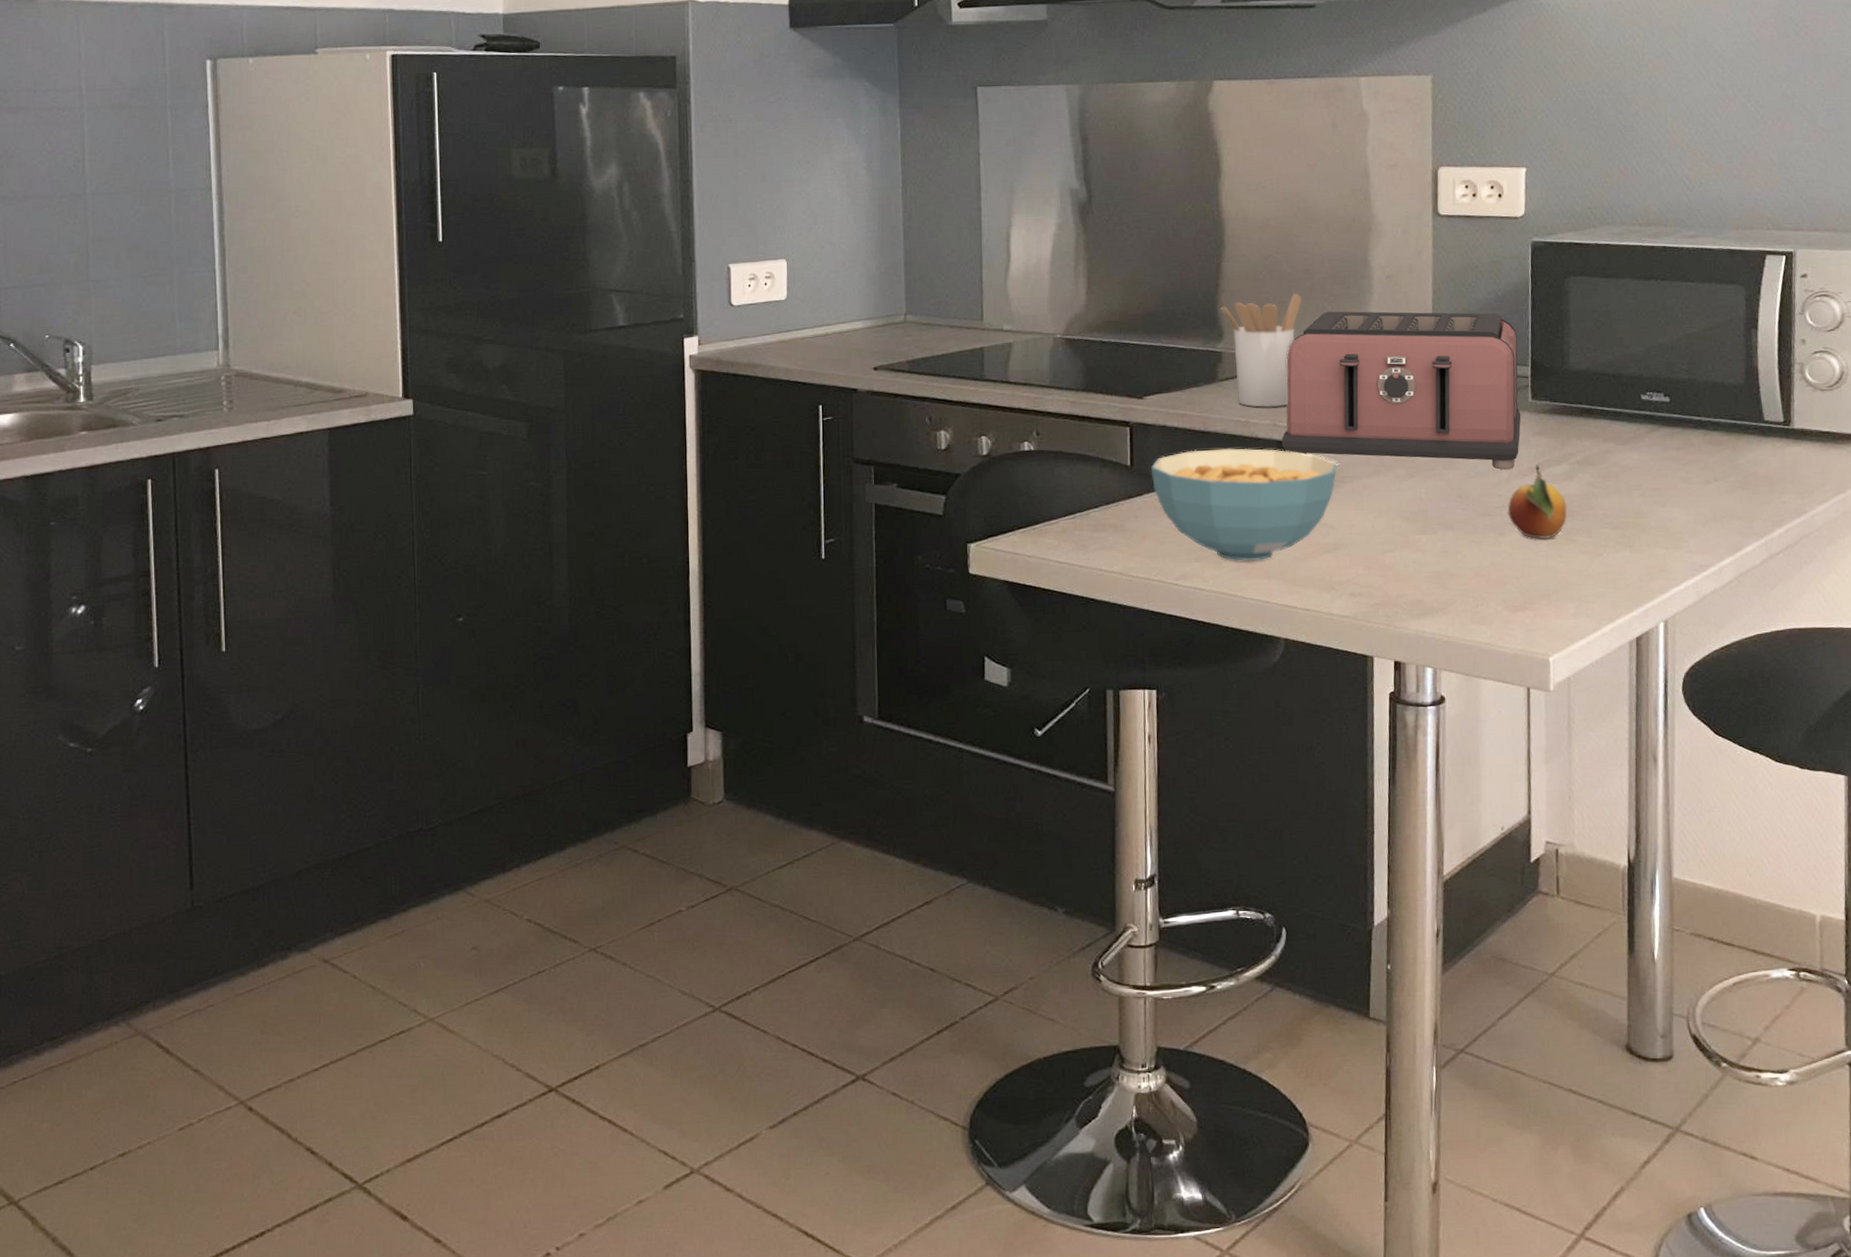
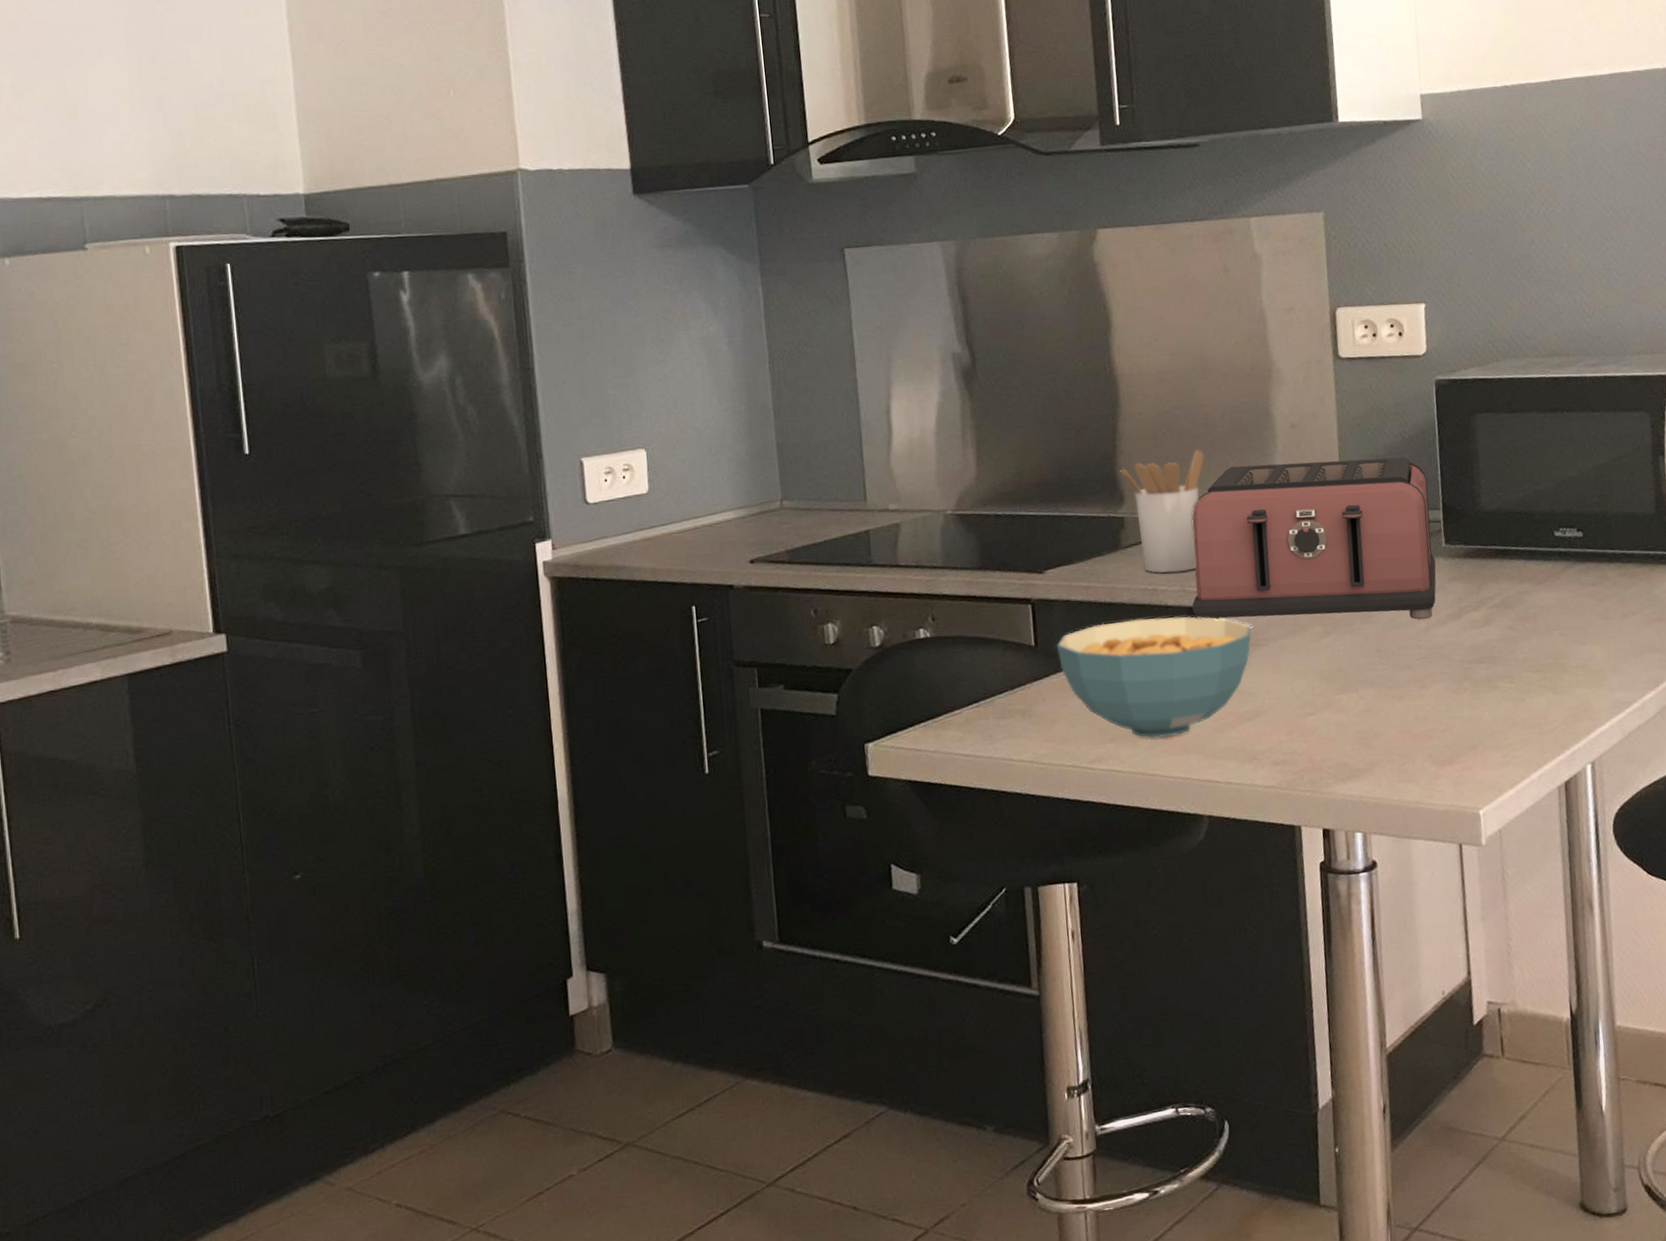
fruit: present [1507,462,1568,539] -> none [1428,609,1489,689]

